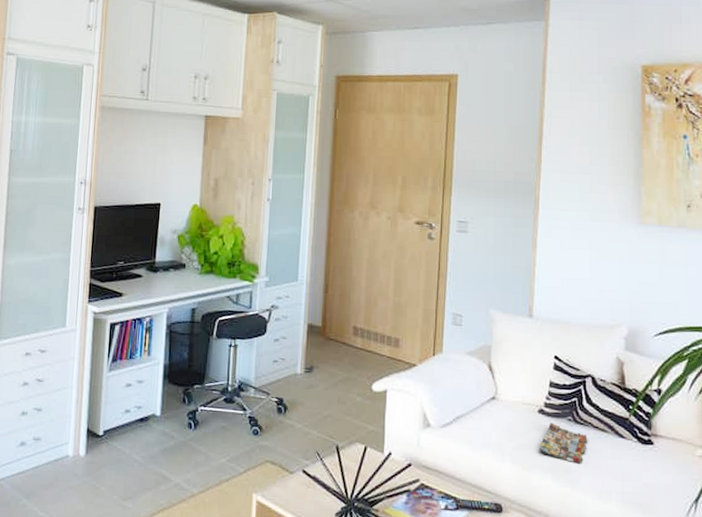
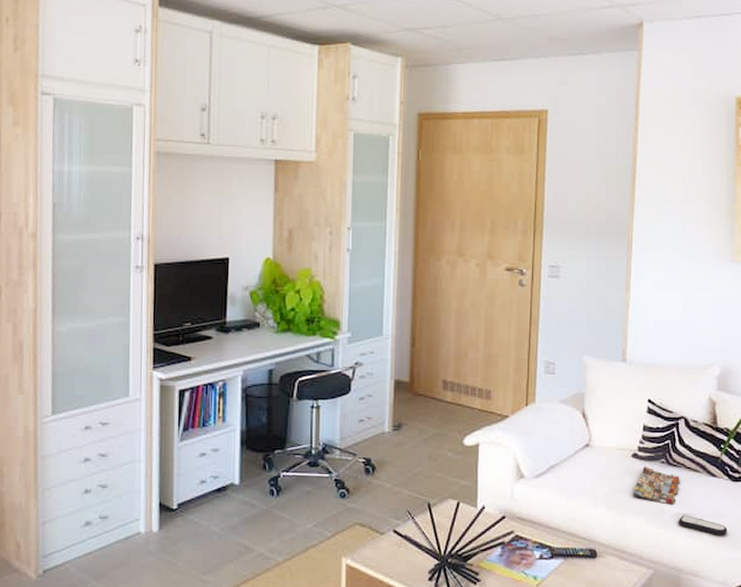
remote control: none [585,475,637,500] -> present [678,515,728,536]

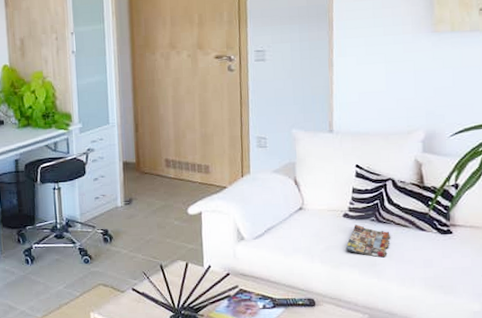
remote control: present [678,515,728,536] -> none [390,266,438,284]

